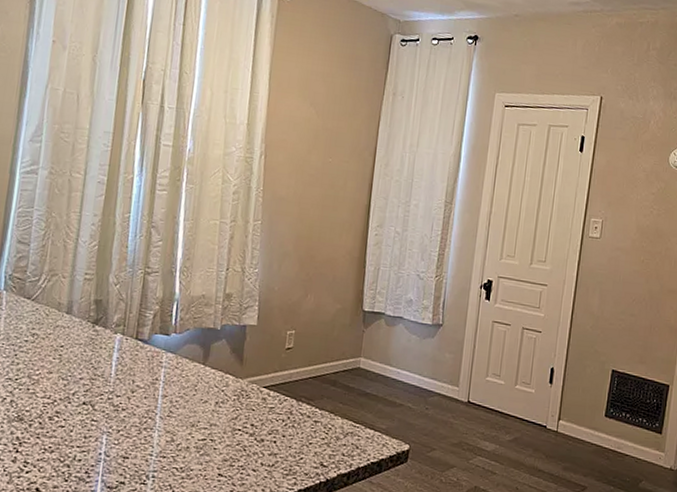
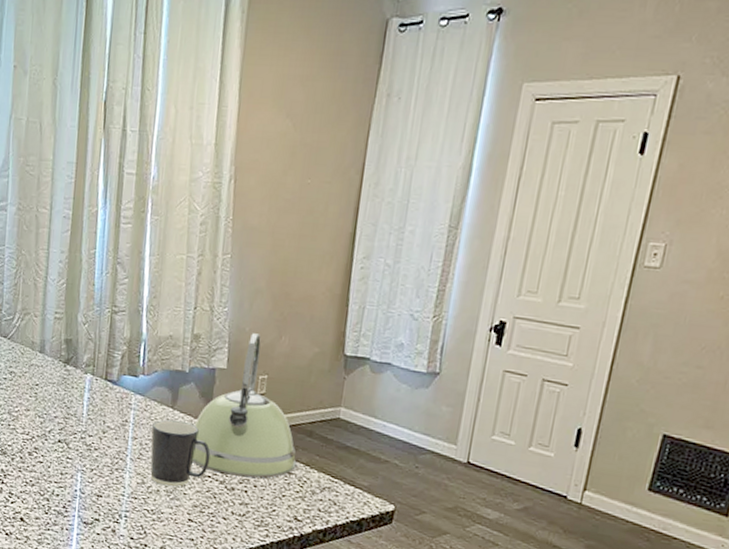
mug: none [180,376,241,443] -> present [150,419,211,487]
kettle: none [223,291,322,429] -> present [192,332,297,478]

